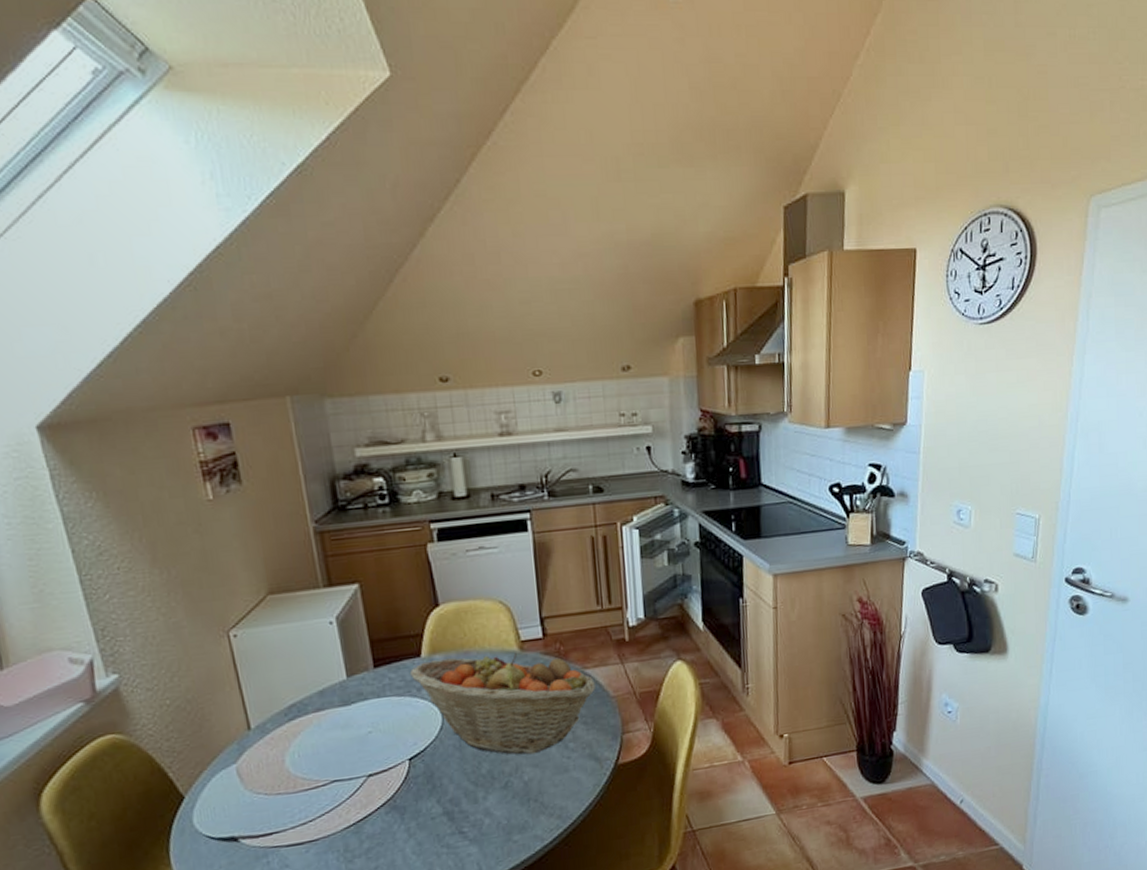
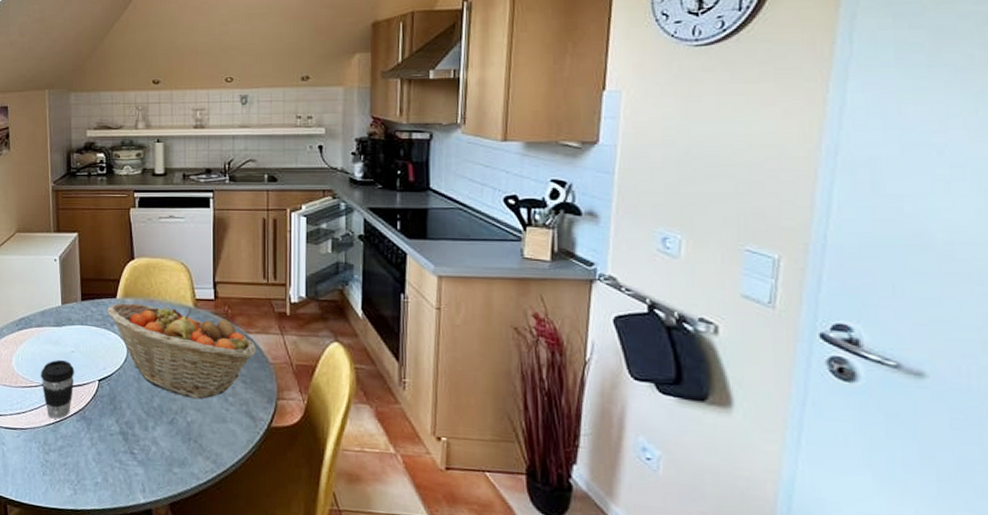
coffee cup: none [328,744,377,819] -> present [41,359,75,419]

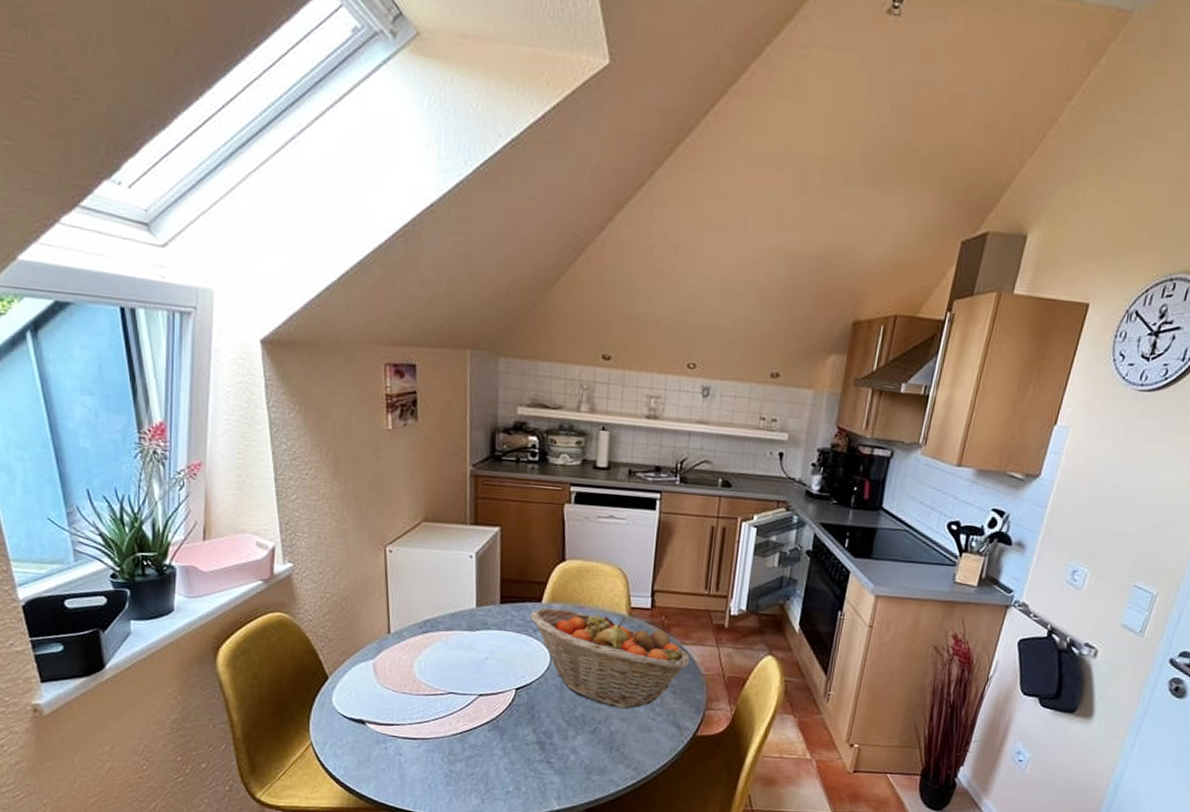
coffee cup: present [41,359,75,419] -> none [448,666,489,729]

